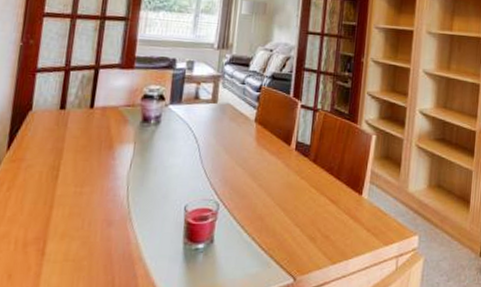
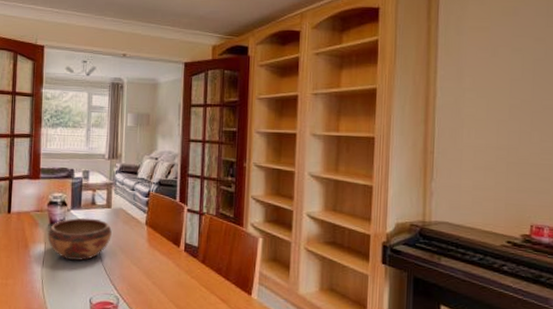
decorative bowl: none [138,114,216,163] -> present [47,218,112,261]

